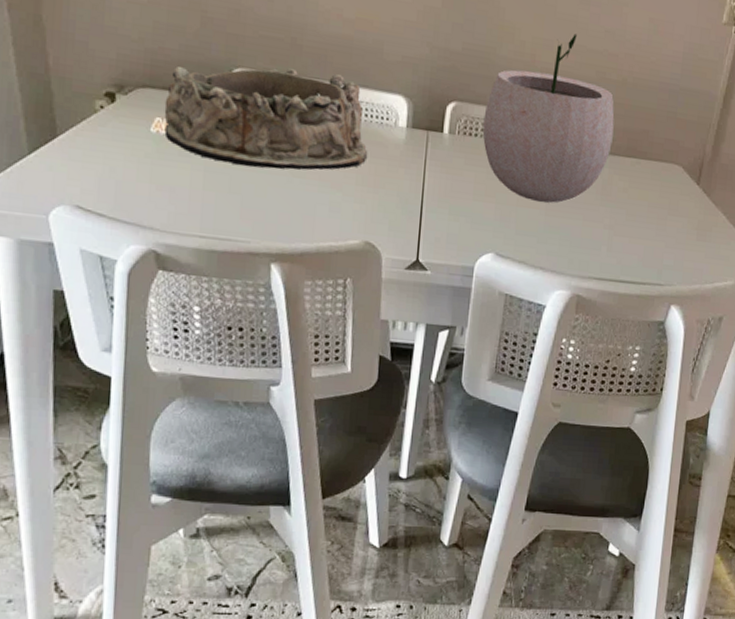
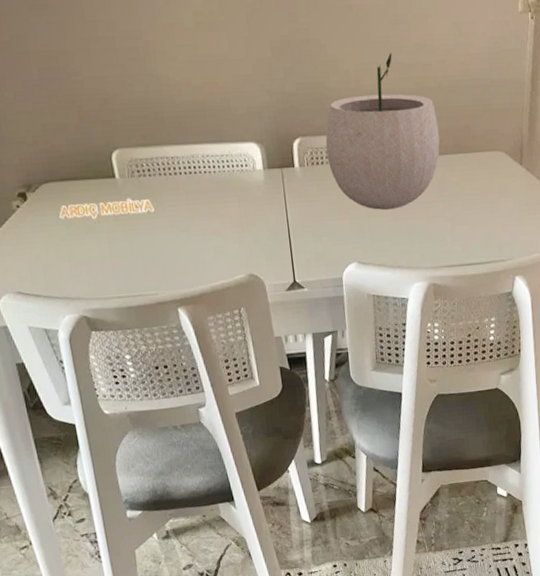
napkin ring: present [164,67,368,170] -> none [65,136,237,232]

